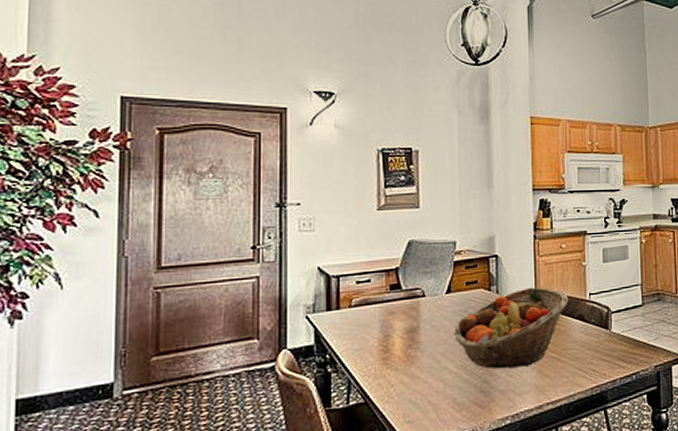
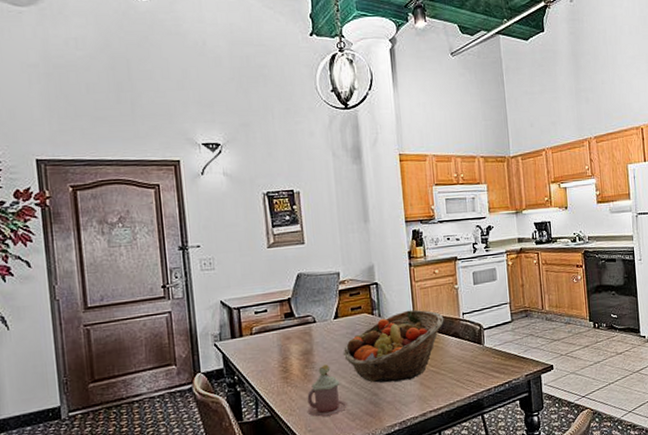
mug: none [407,345,455,406] -> present [307,364,349,417]

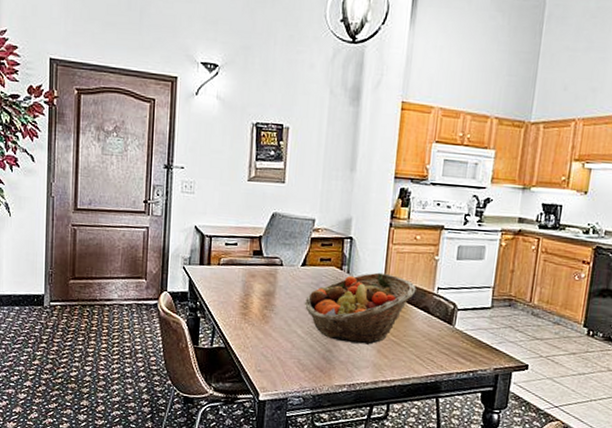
mug: present [307,364,349,417] -> none [259,309,301,361]

